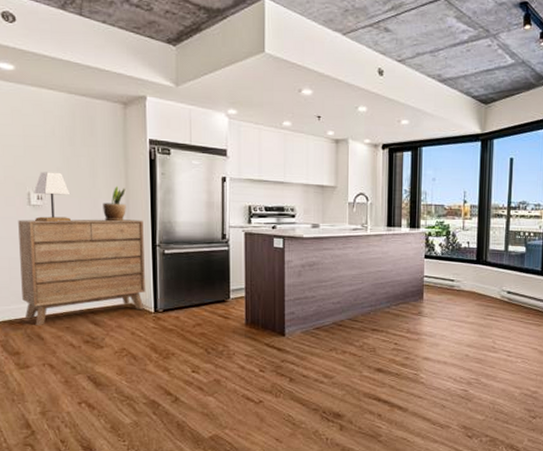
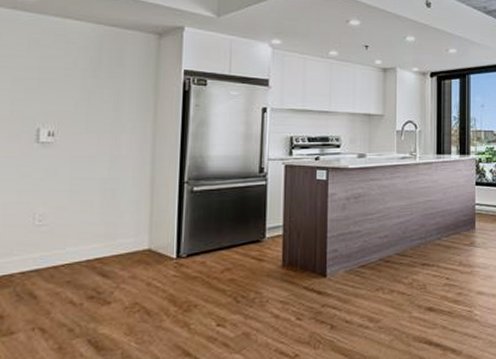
dresser: present [18,219,145,325] -> none [15,155,171,281]
lamp: present [34,172,71,222] -> none [42,106,87,160]
potted plant: present [103,185,126,222] -> none [125,118,153,158]

